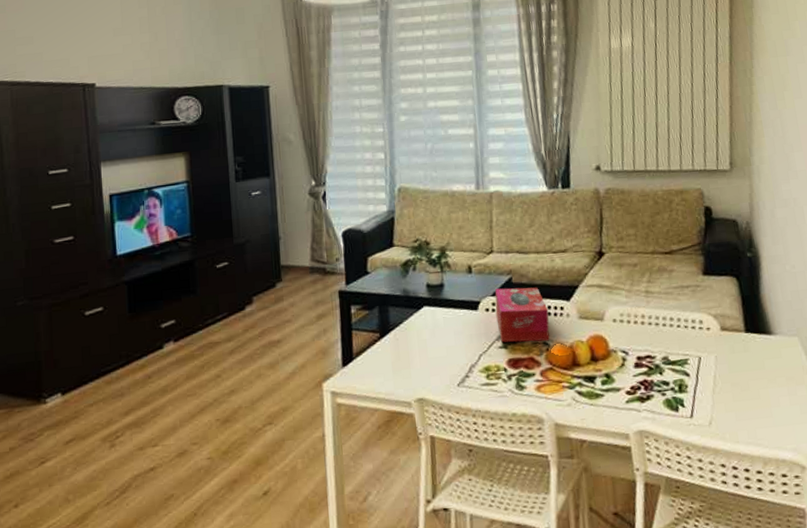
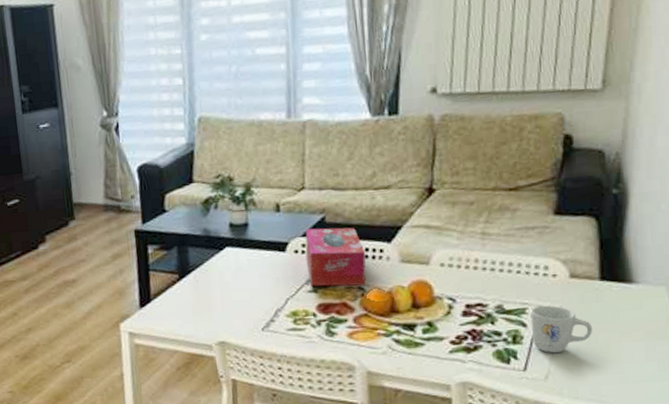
mug: none [691,356,745,401] -> present [530,305,593,354]

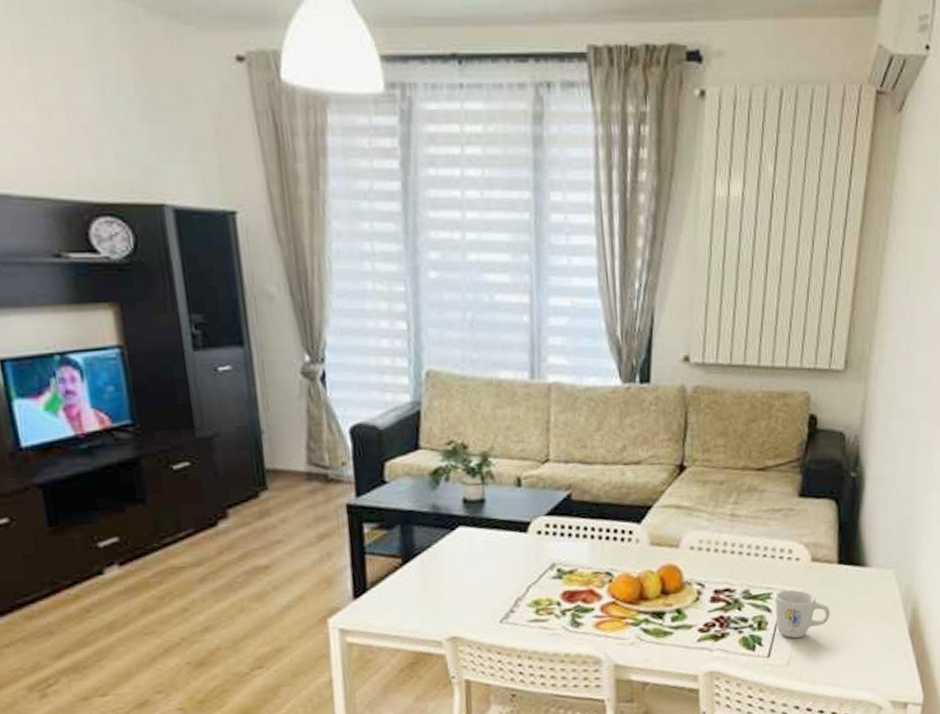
tissue box: present [305,227,366,287] -> none [549,506,615,572]

